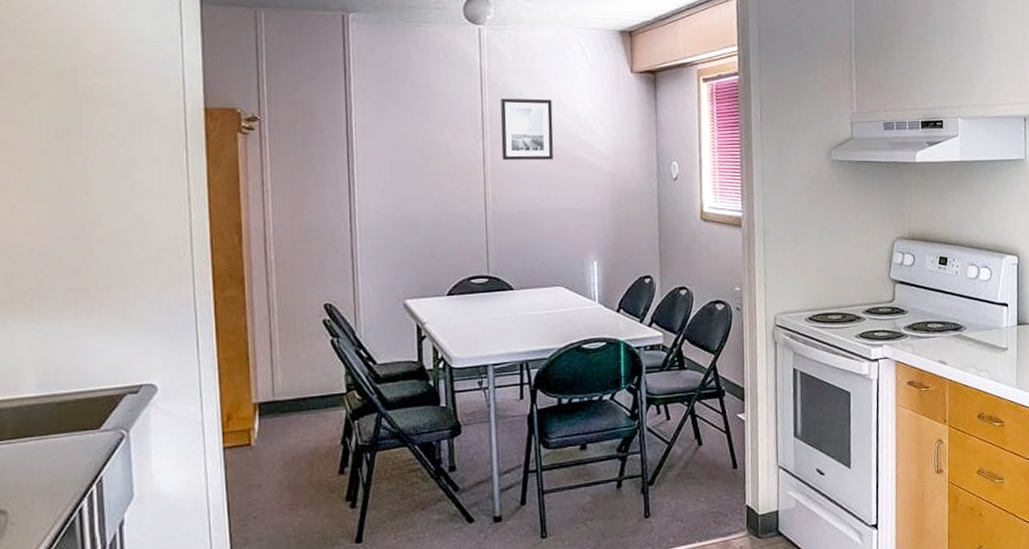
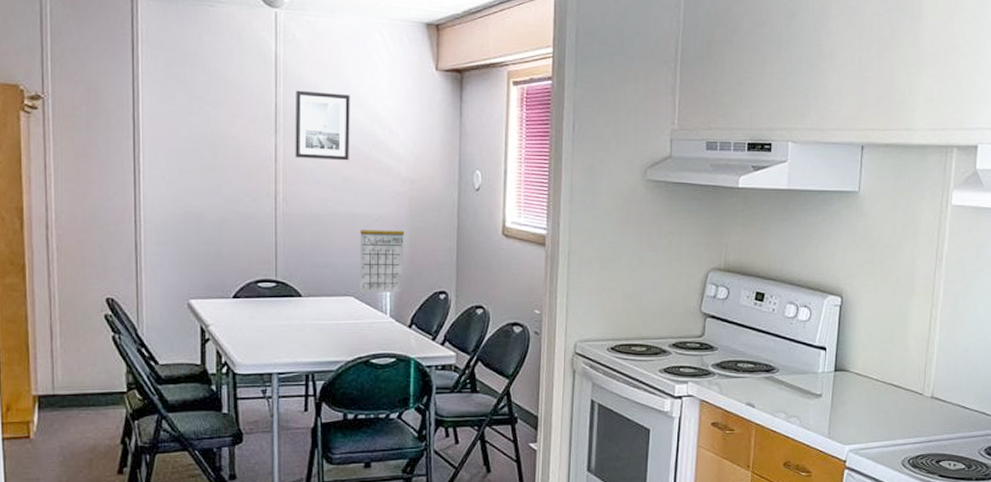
calendar: none [566,221,610,282] -> present [359,230,405,293]

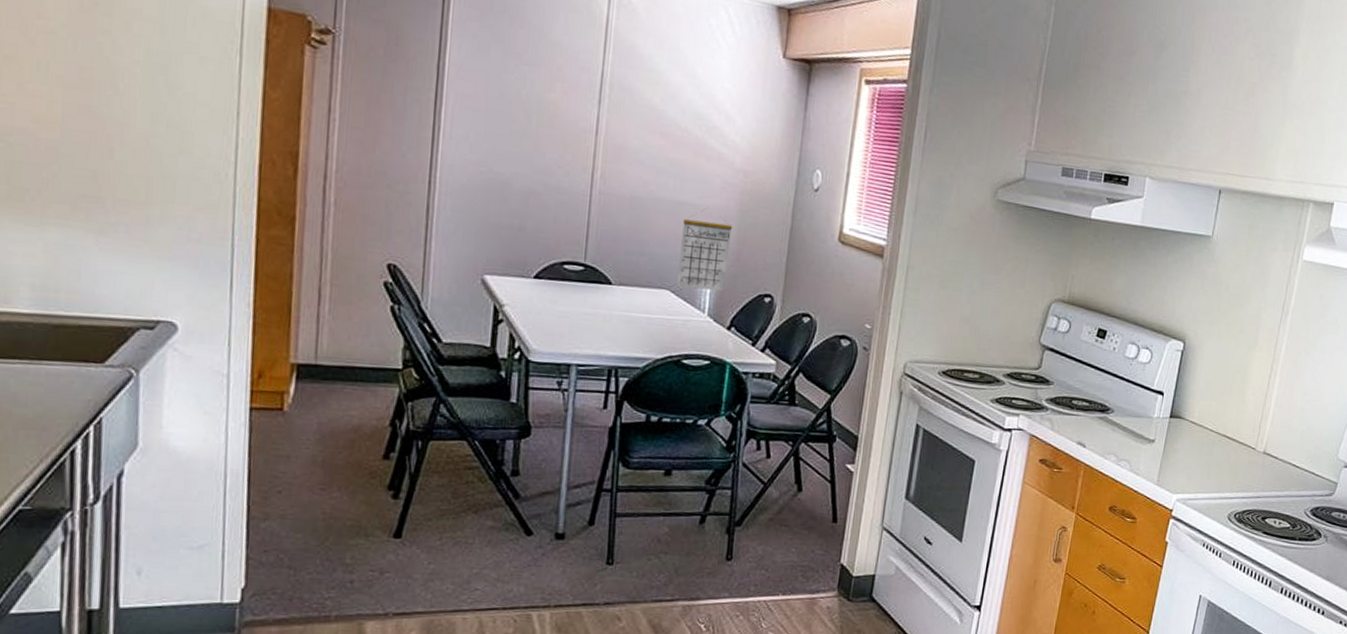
wall art: present [295,90,350,161] -> none [618,60,686,144]

